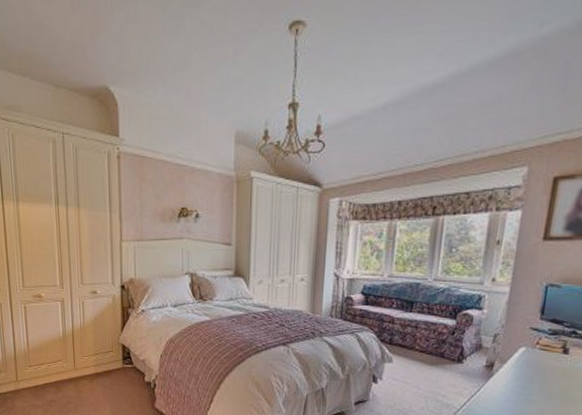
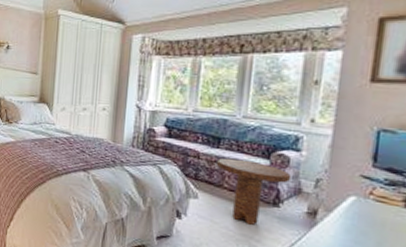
side table: none [410,321,474,382] -> present [217,158,292,225]

